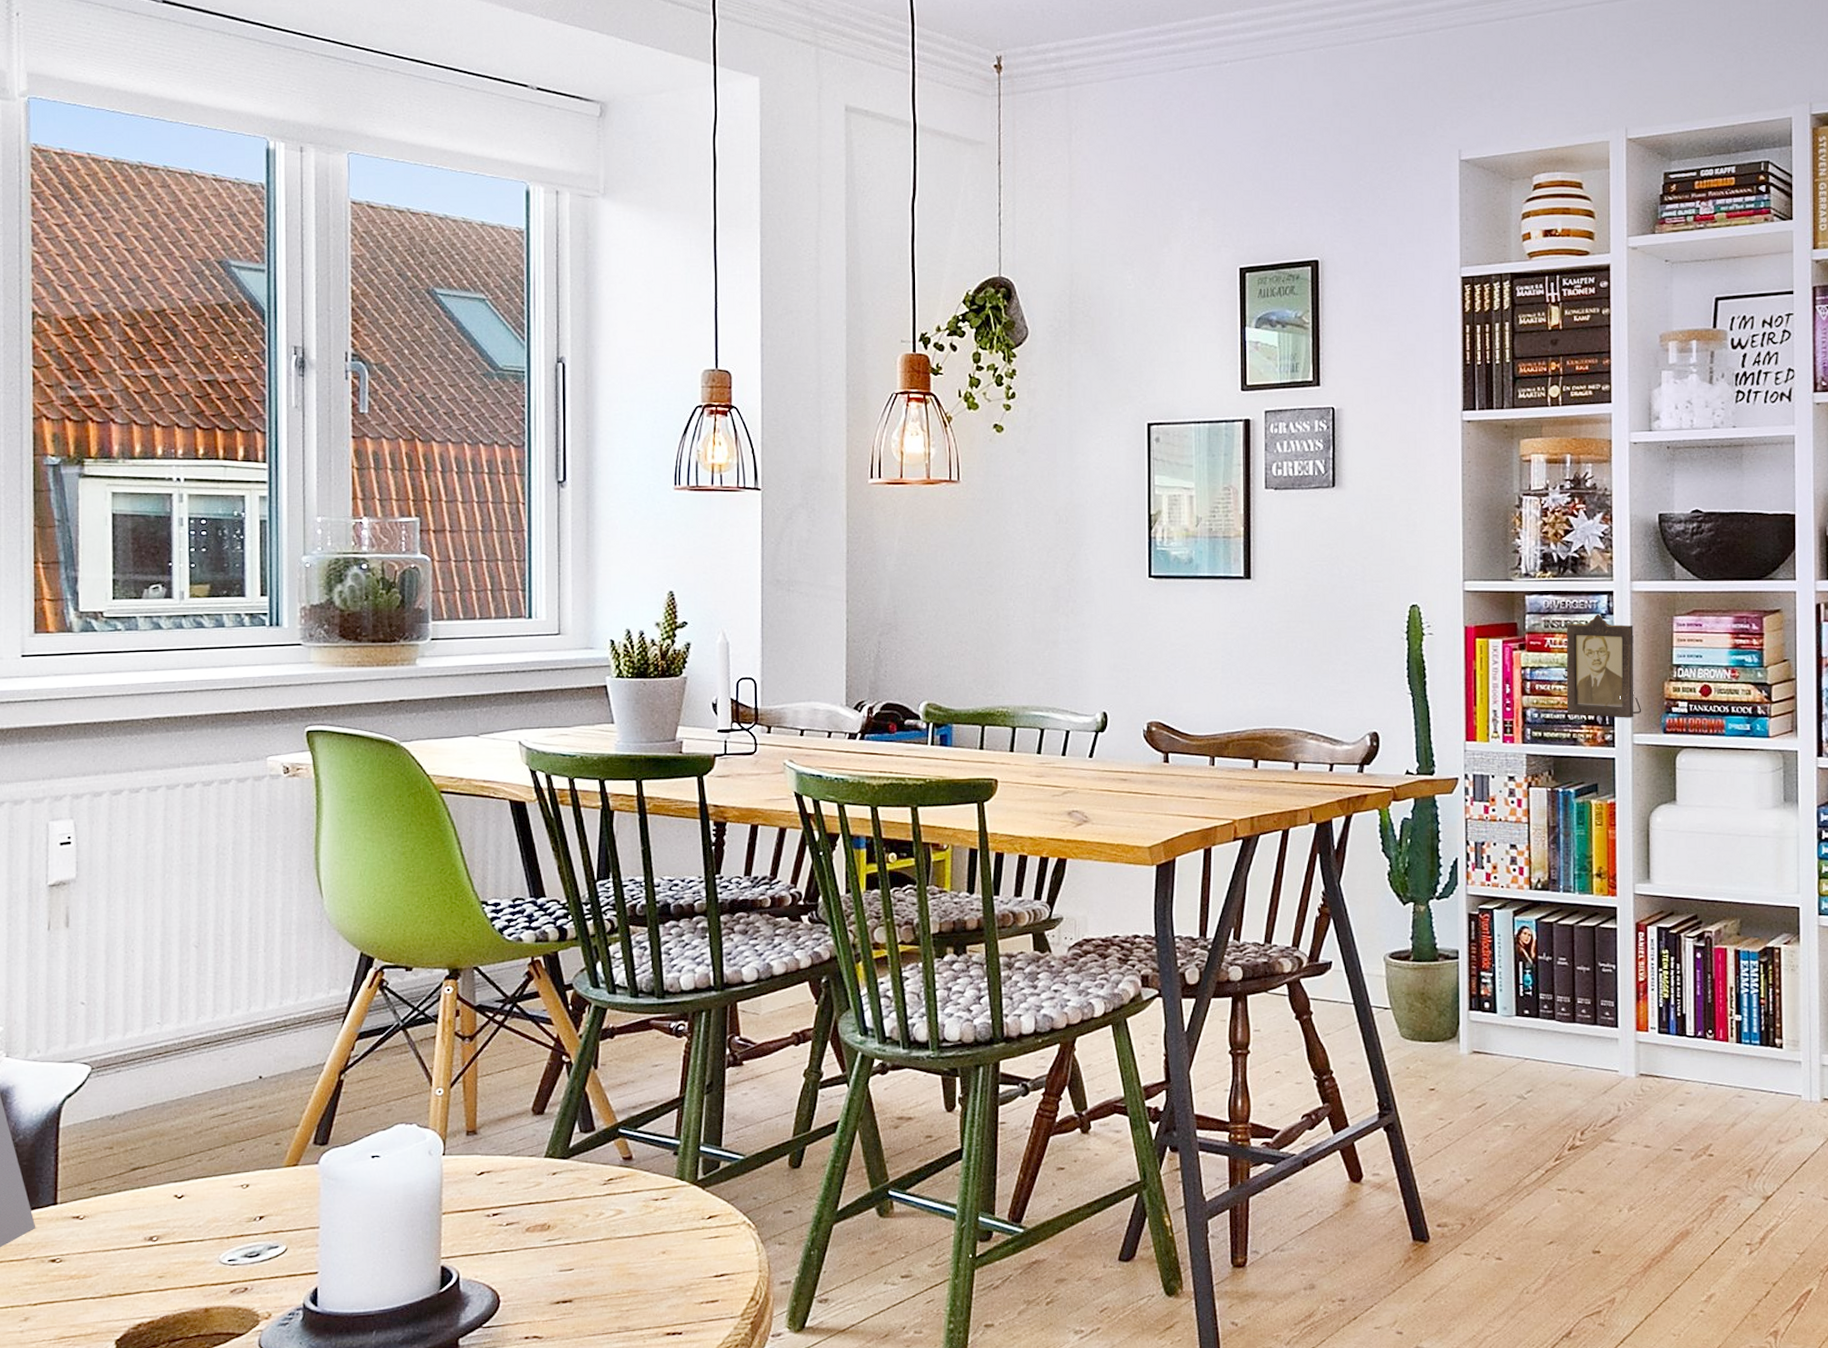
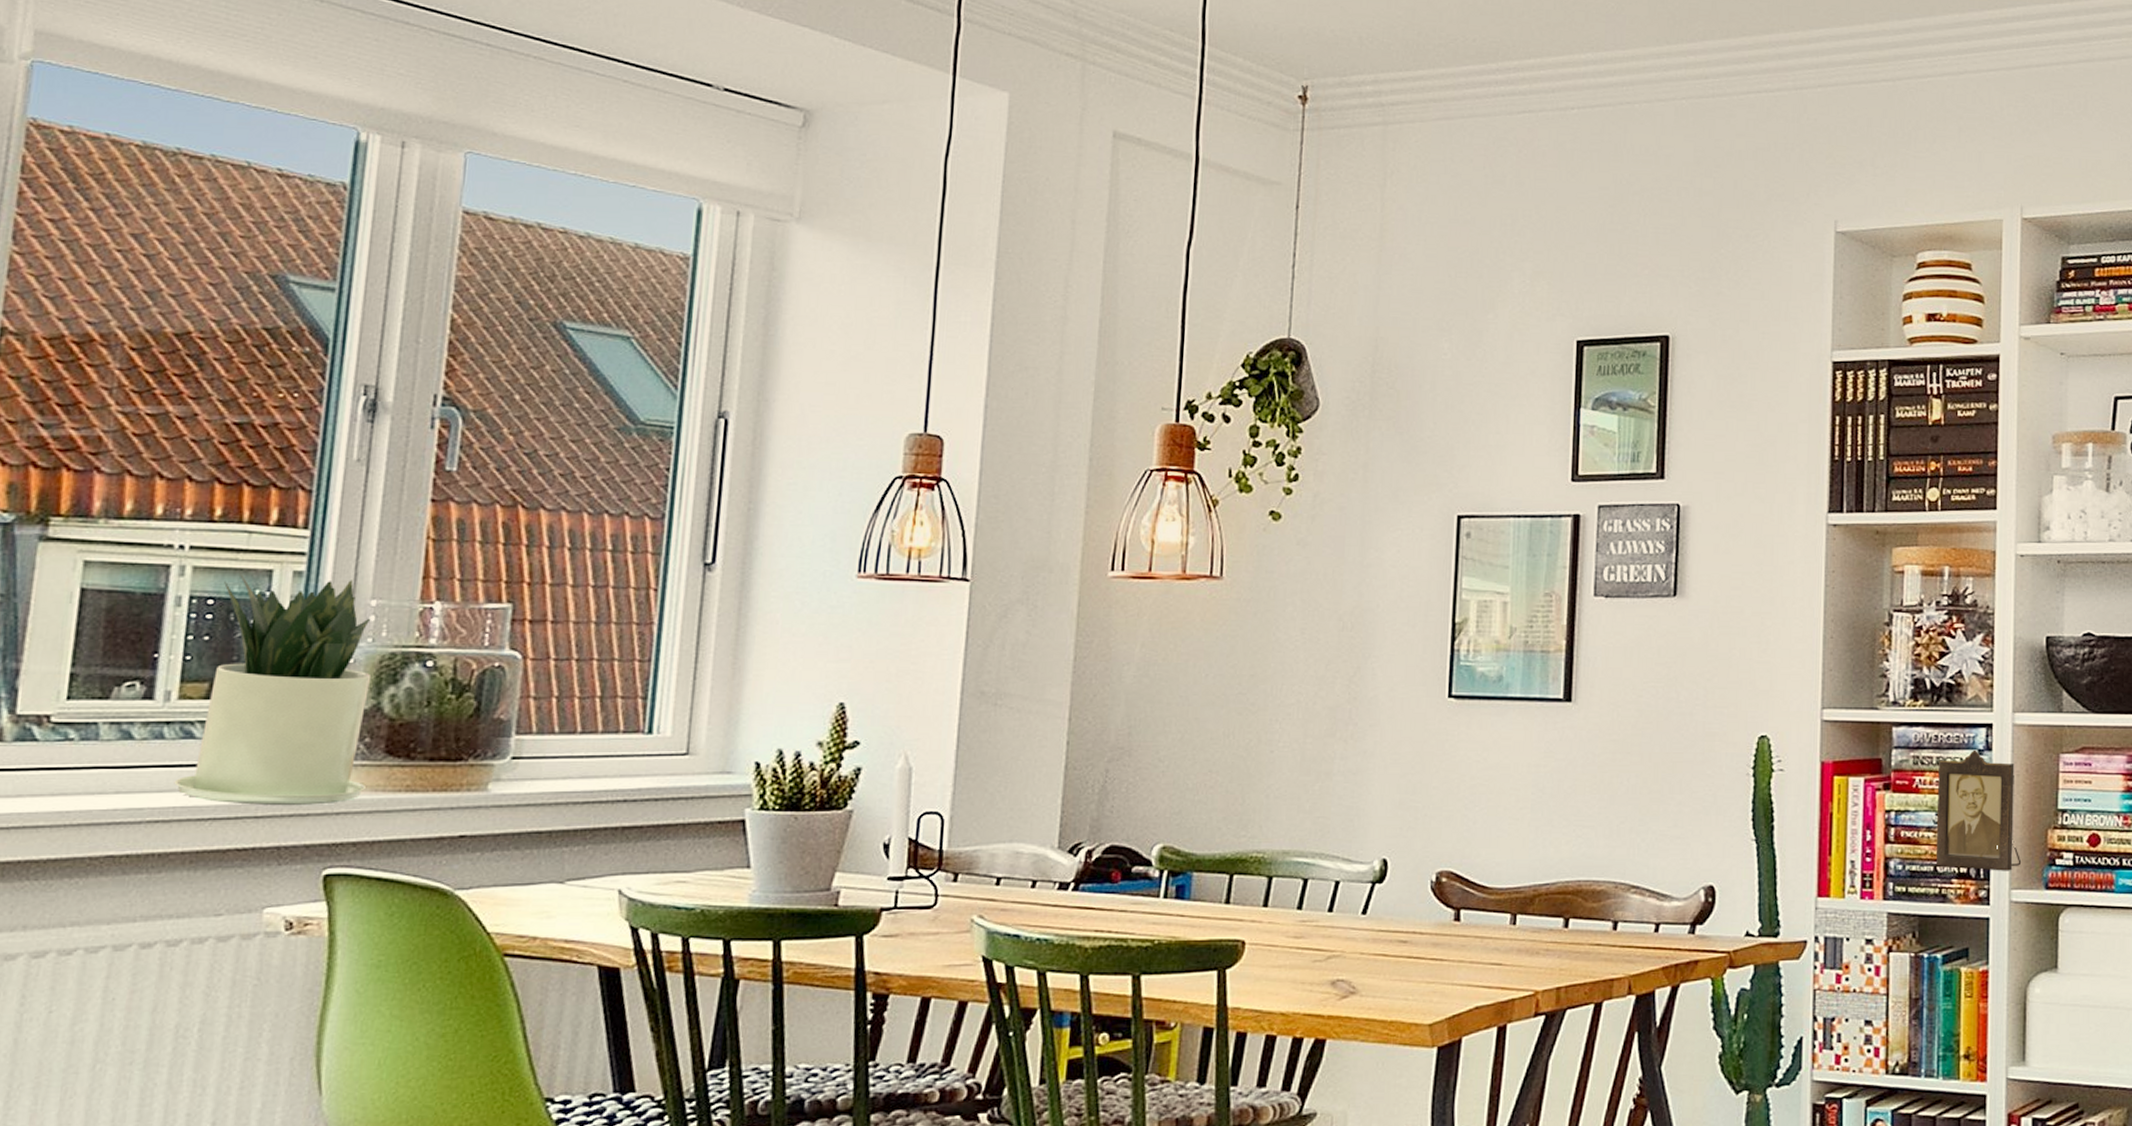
planter: none [194,498,330,678] -> present [174,572,372,805]

